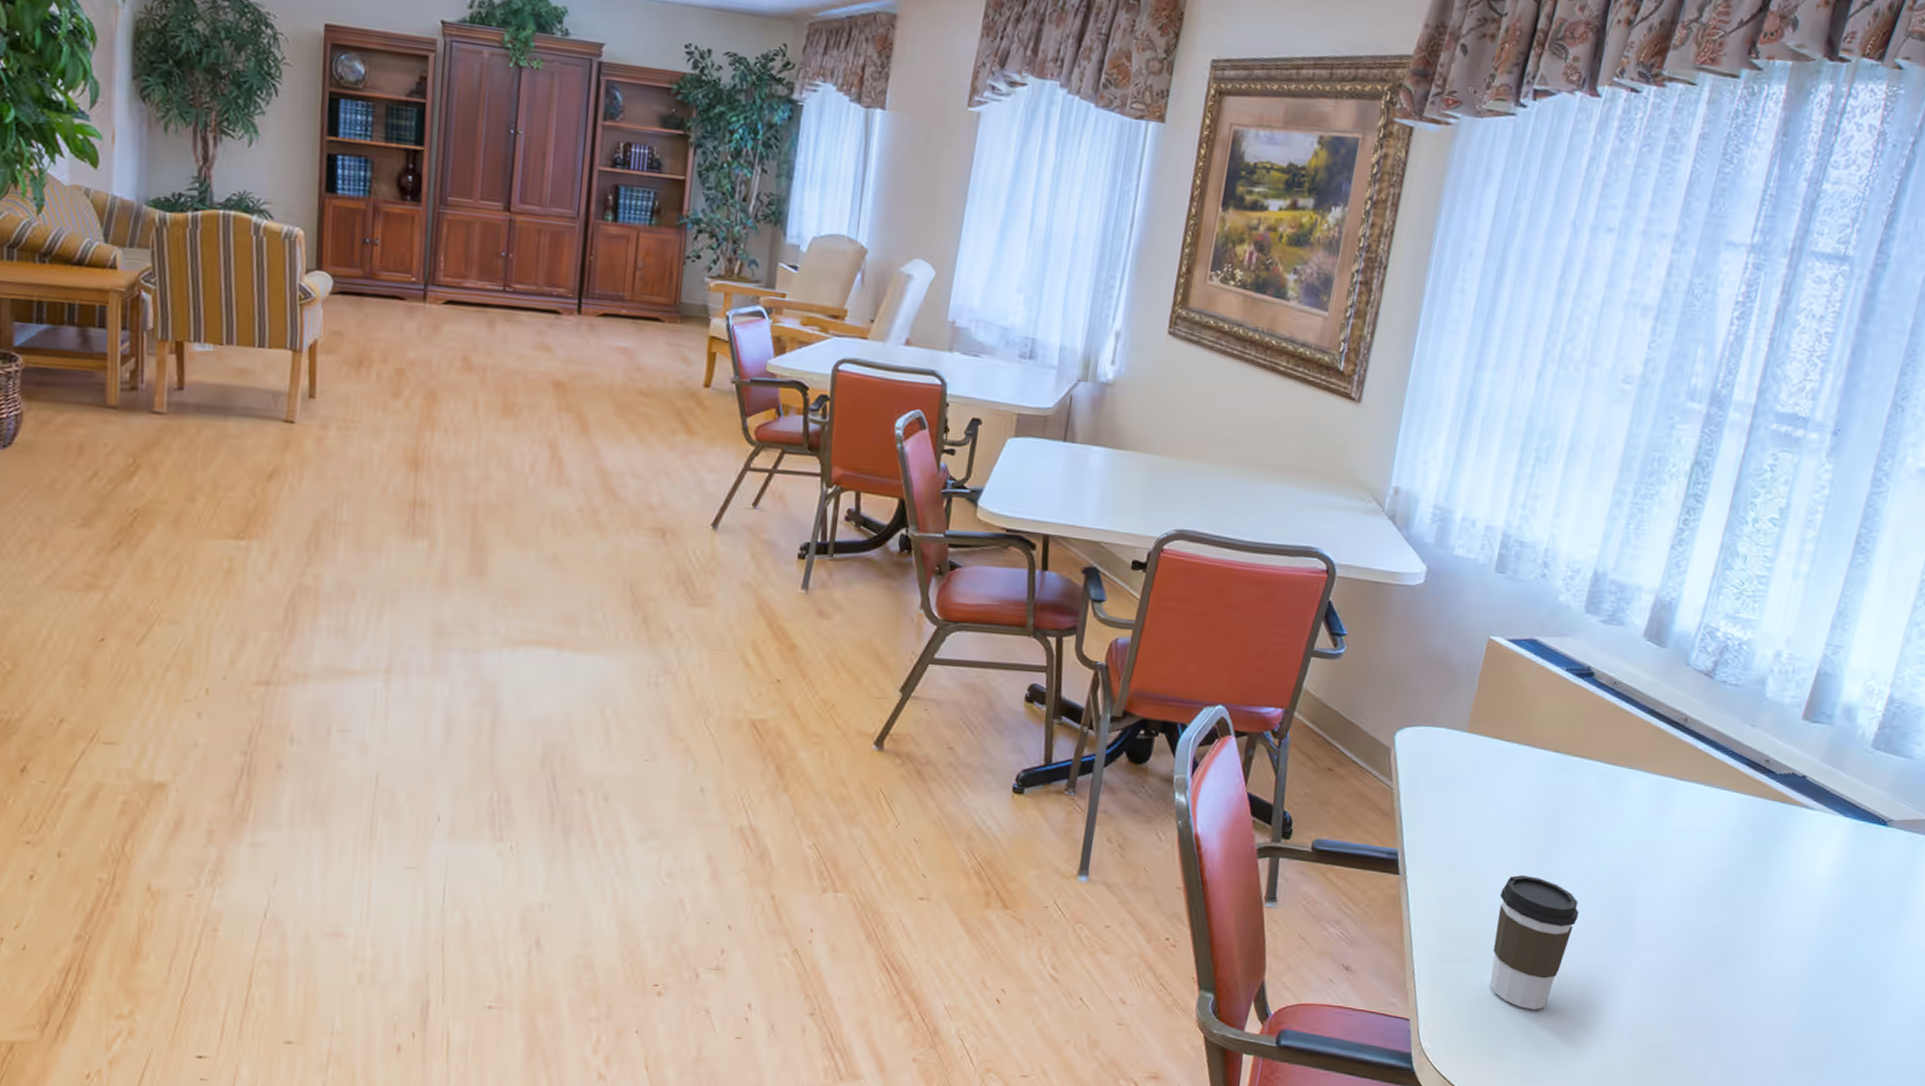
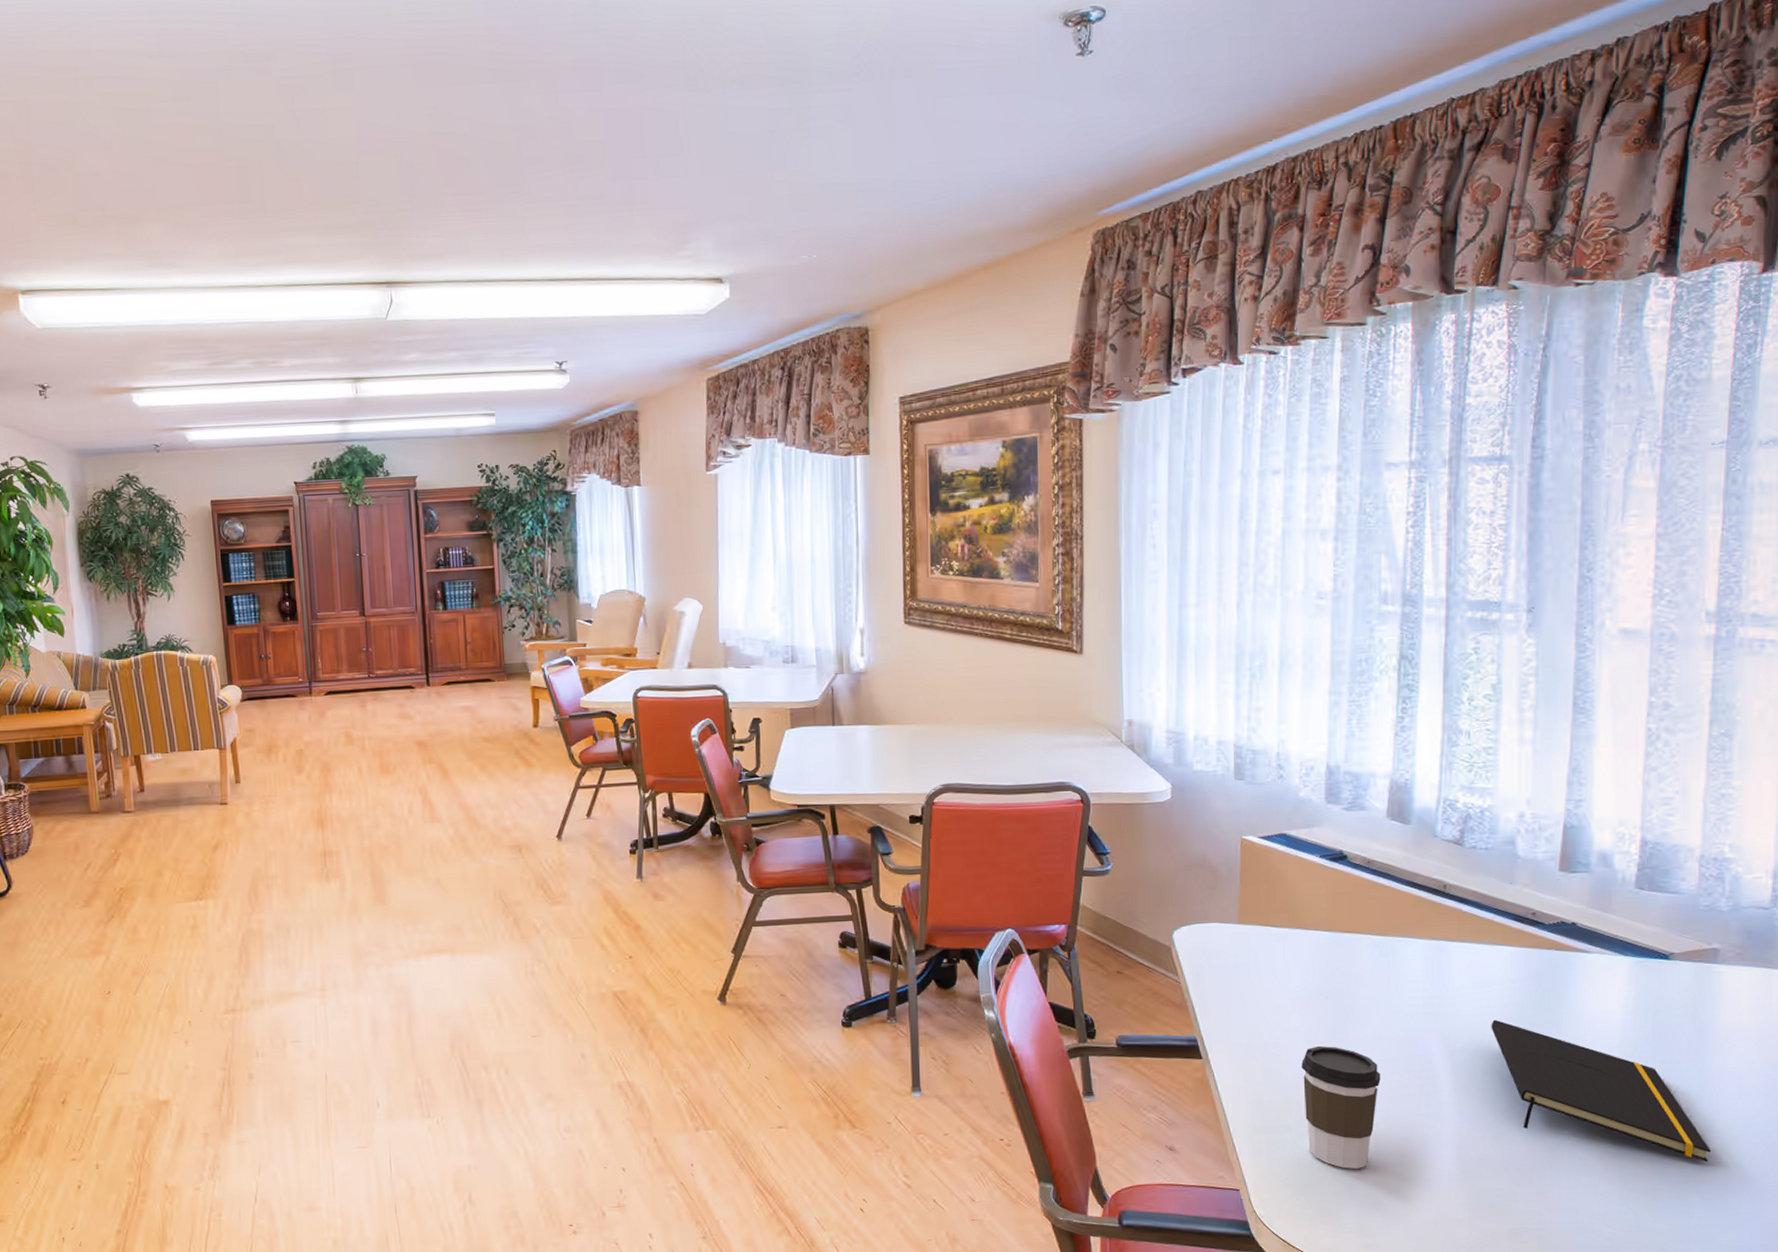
notepad: none [1699,867,1883,1037] -> present [1491,1019,1712,1162]

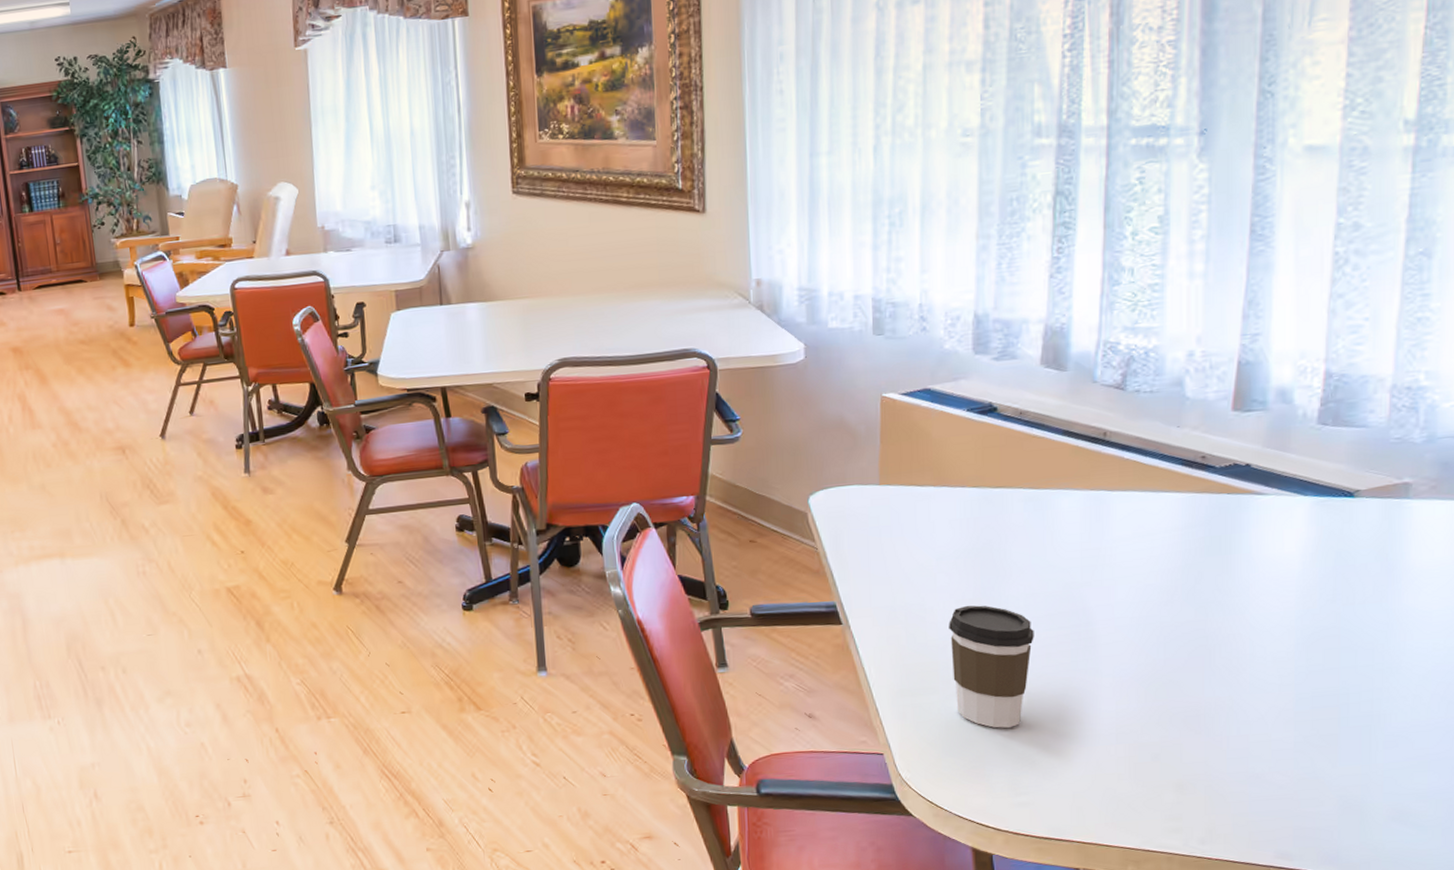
notepad: present [1491,1019,1712,1162] -> none [1155,569,1398,704]

